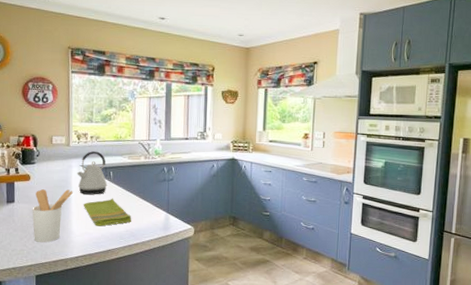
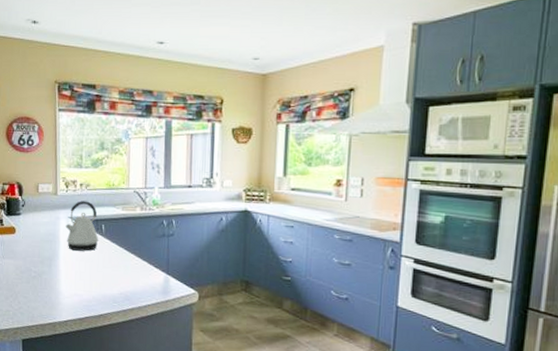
utensil holder: present [32,189,73,243] -> none [17,243,61,304]
dish towel: present [83,198,132,227] -> none [72,255,127,288]

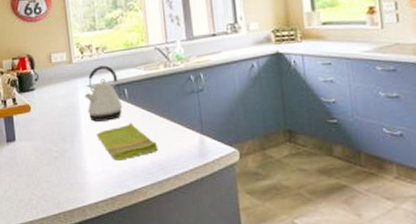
dish towel: none [72,255,127,288] -> present [96,122,158,161]

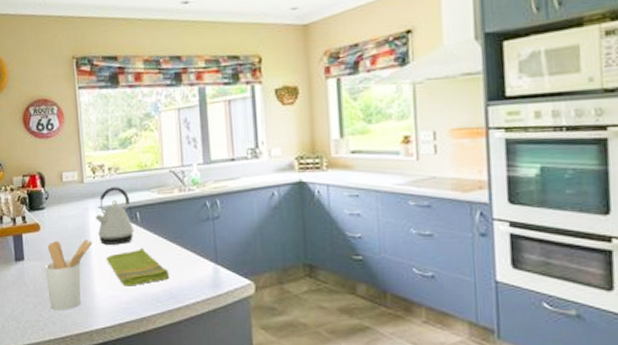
utensil holder: none [36,117,83,189] -> present [45,239,92,311]

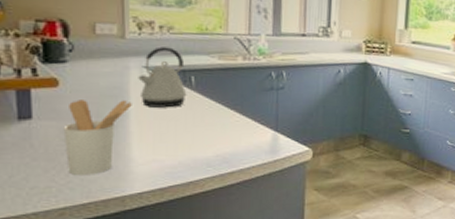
dish towel: present [106,247,170,286] -> none [148,112,225,151]

